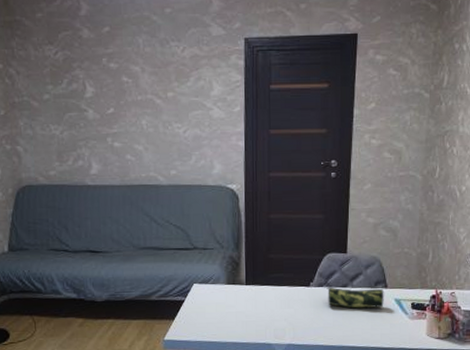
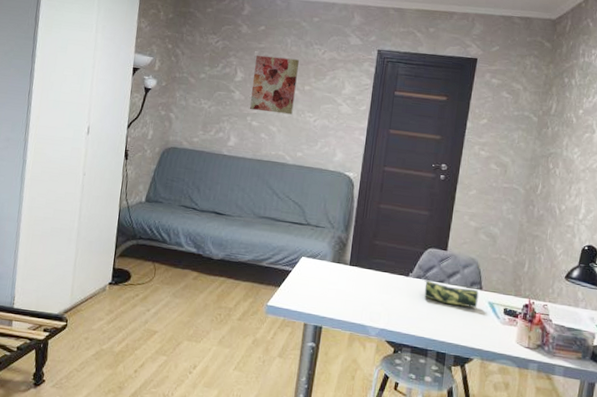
wall art: none [104,62,158,129] -> present [249,55,299,115]

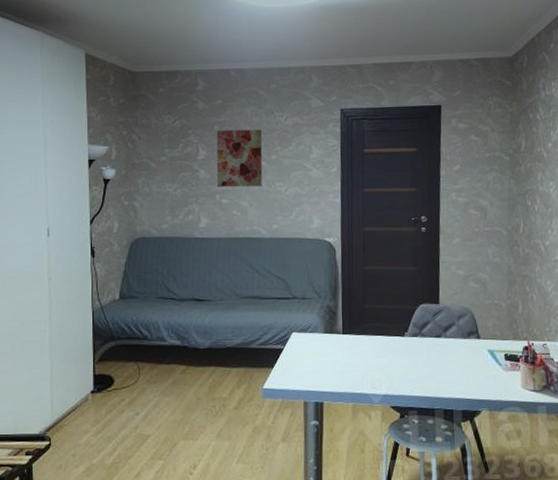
pencil case: present [424,279,479,308] -> none [421,337,478,359]

